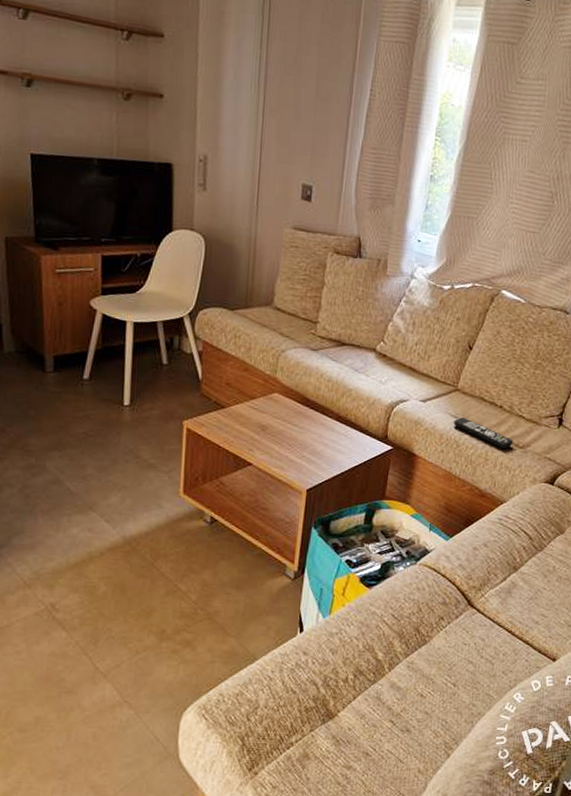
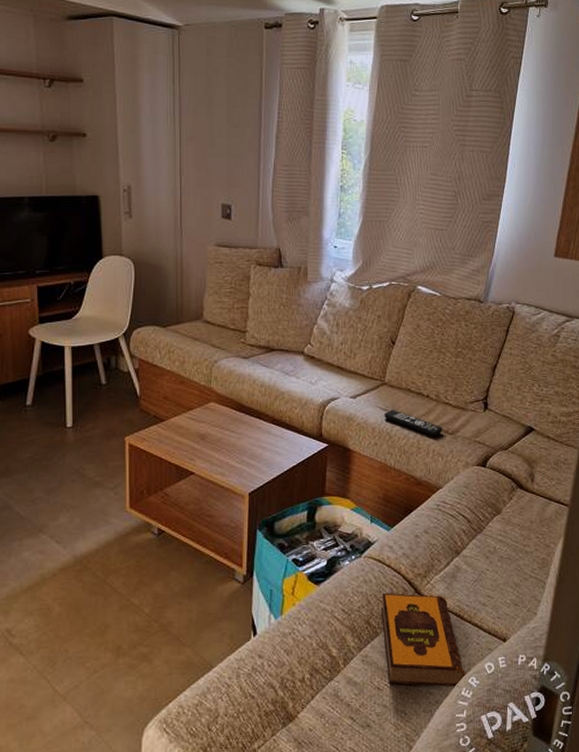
hardback book: none [431,602,512,701] -> present [381,593,466,687]

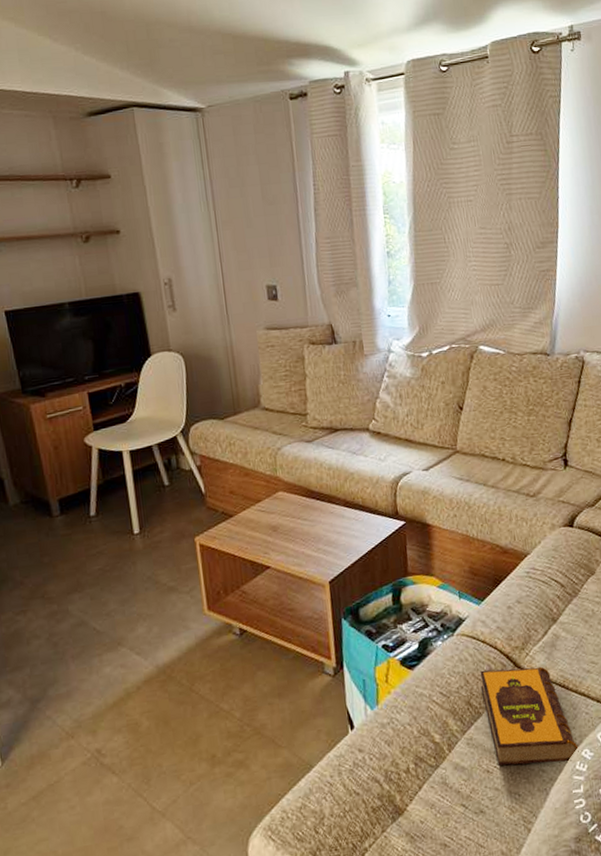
remote control: present [384,410,443,436] -> none [460,478,524,501]

